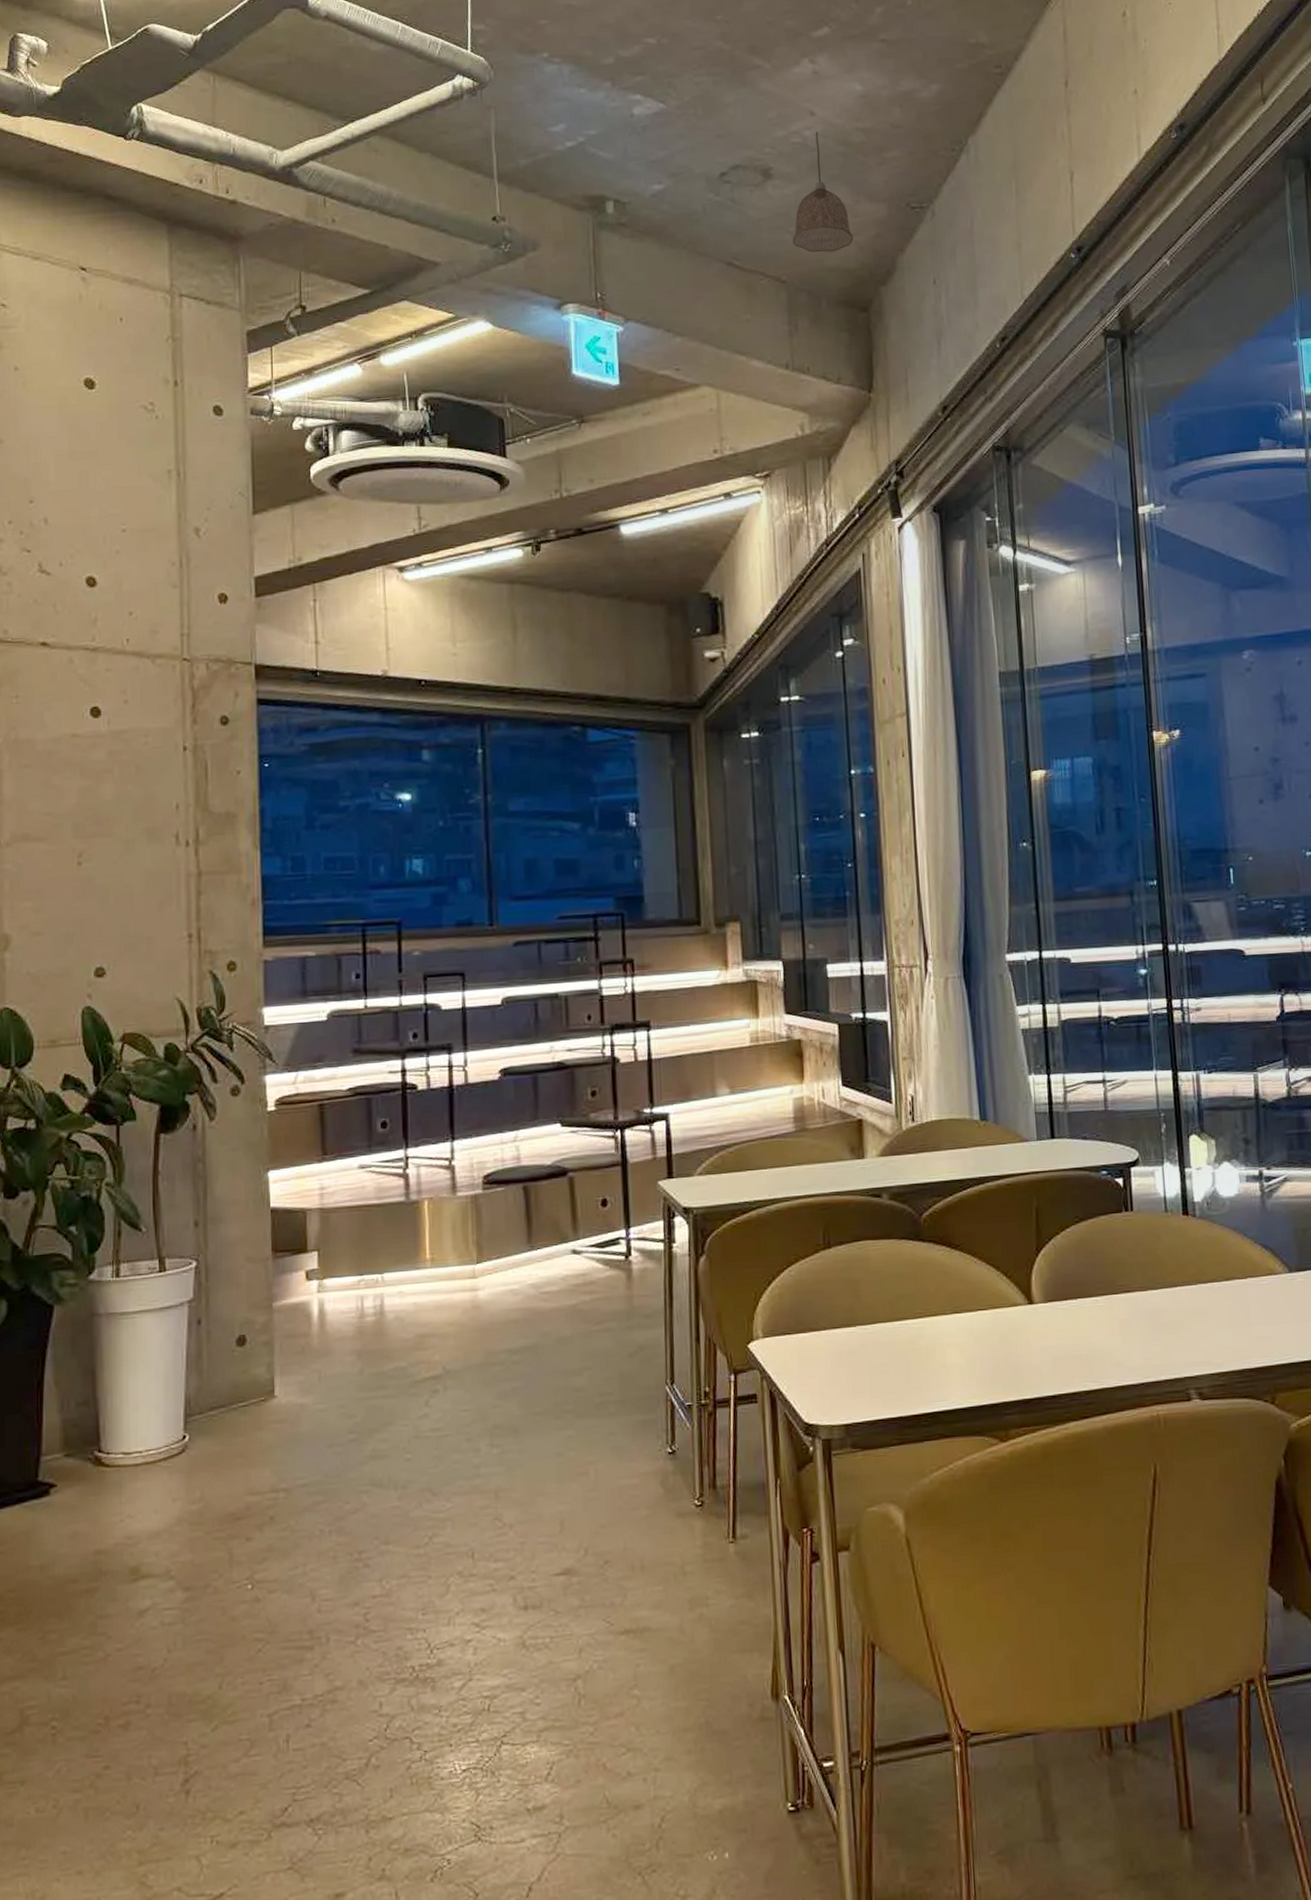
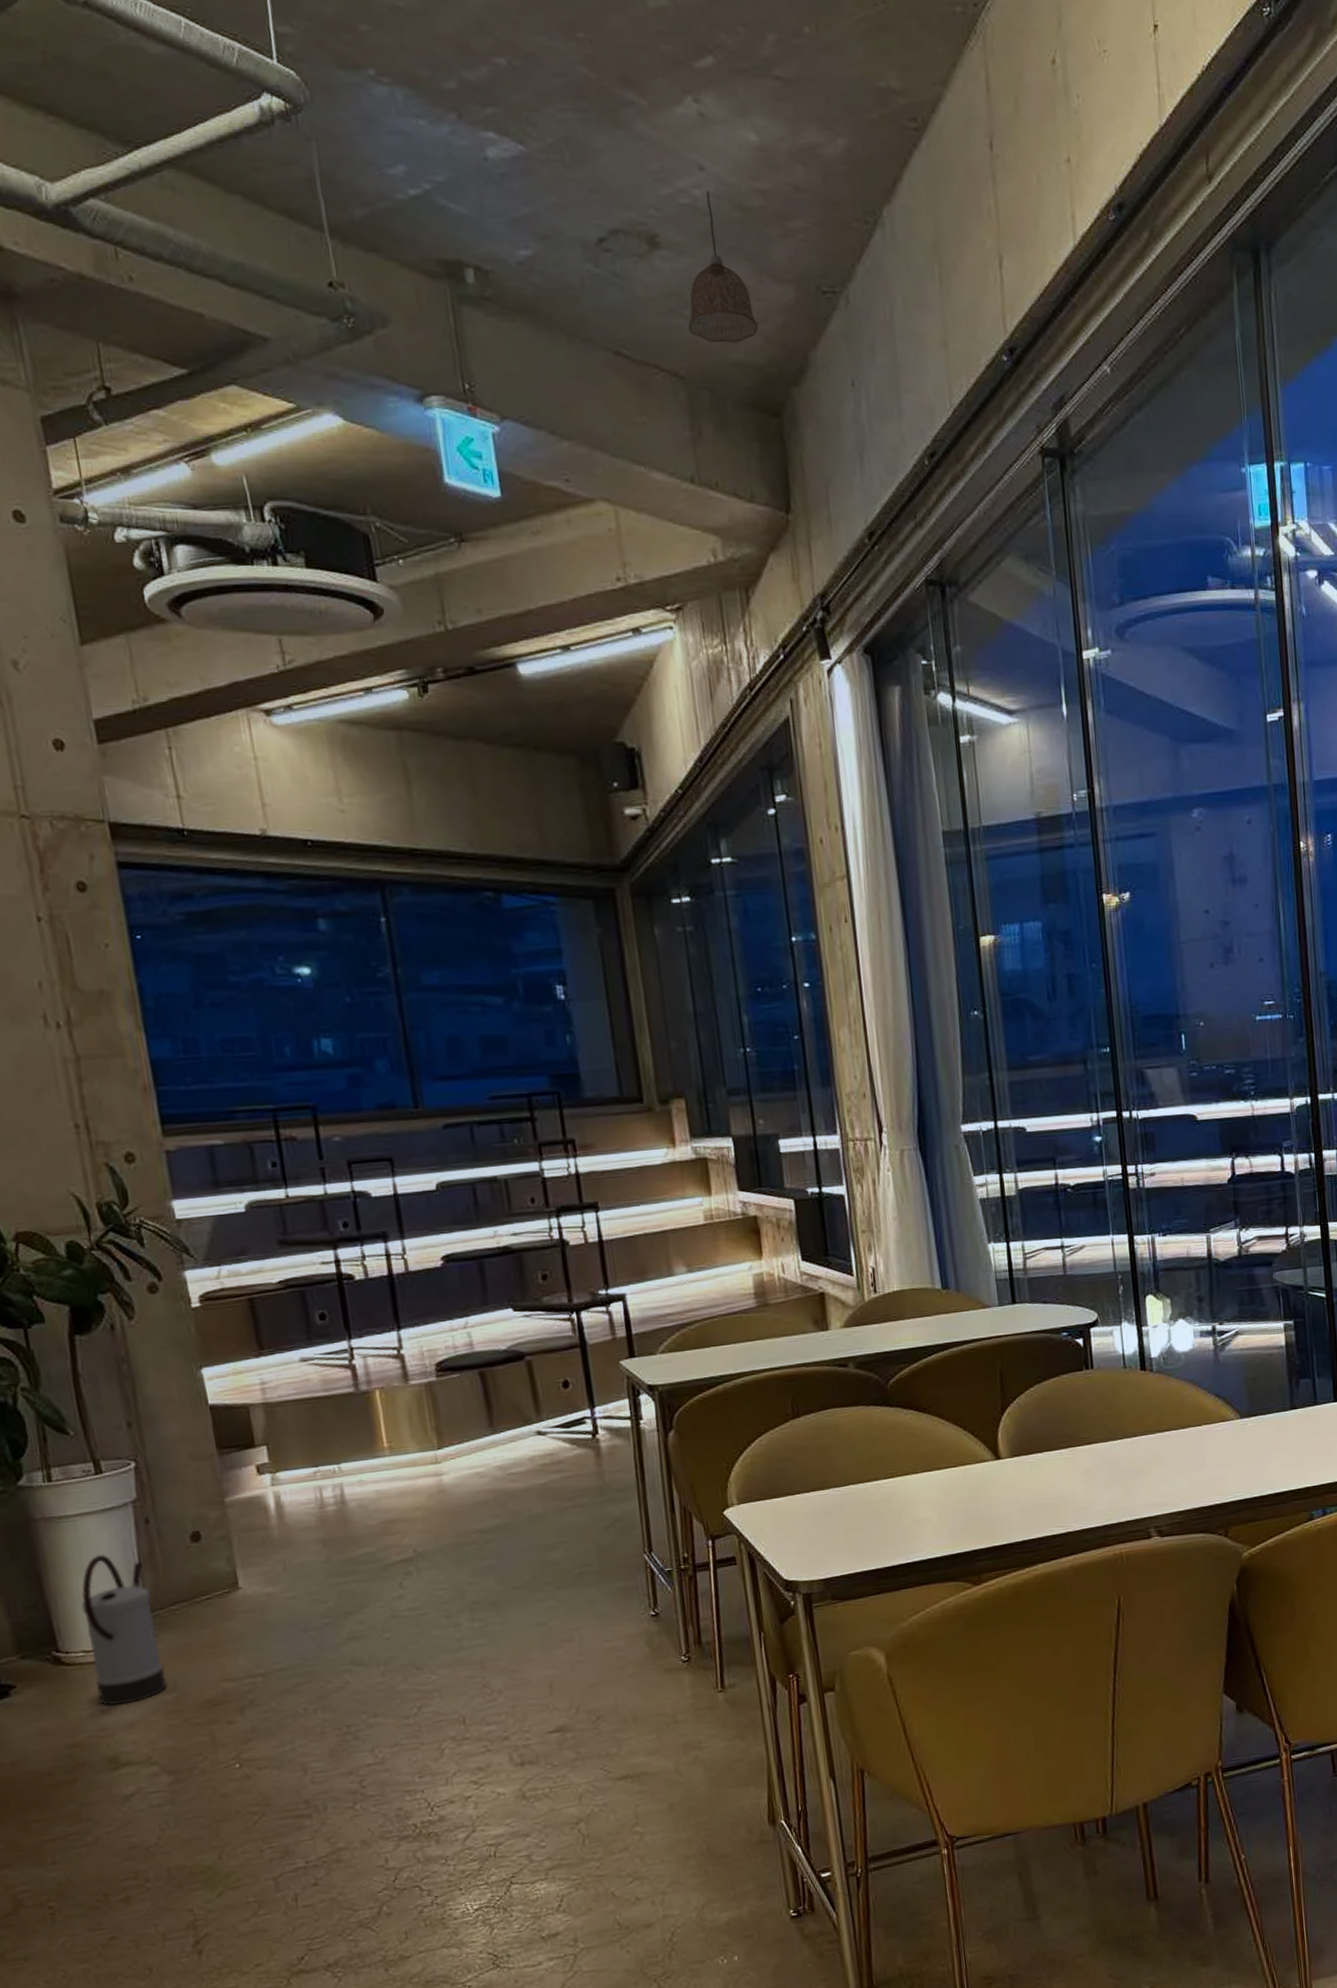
watering can: none [128,1353,196,1512] -> present [81,1554,168,1706]

